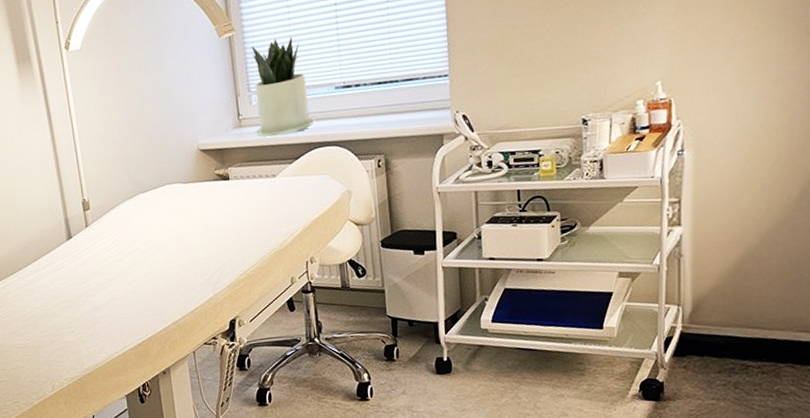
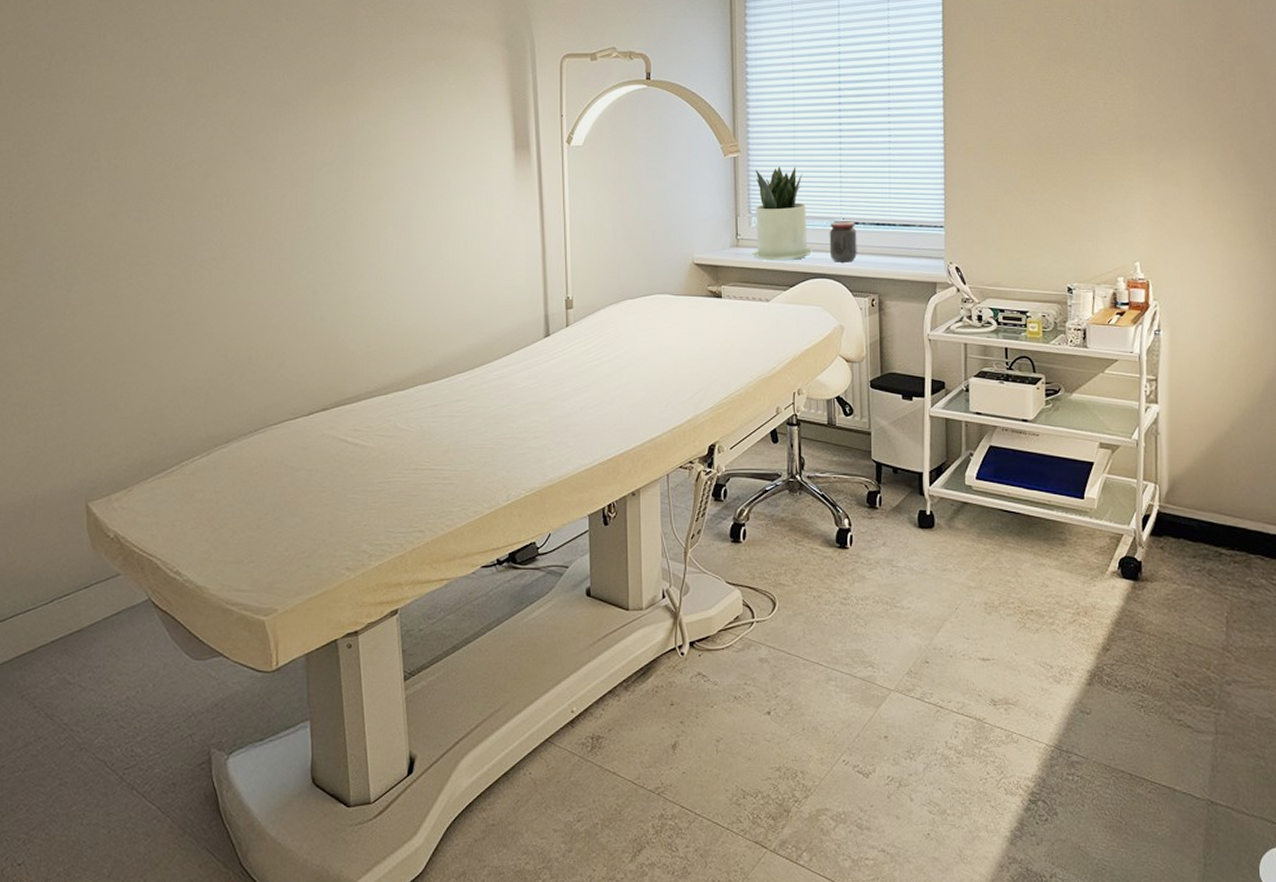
jar: none [330,84,361,129] -> present [829,221,857,262]

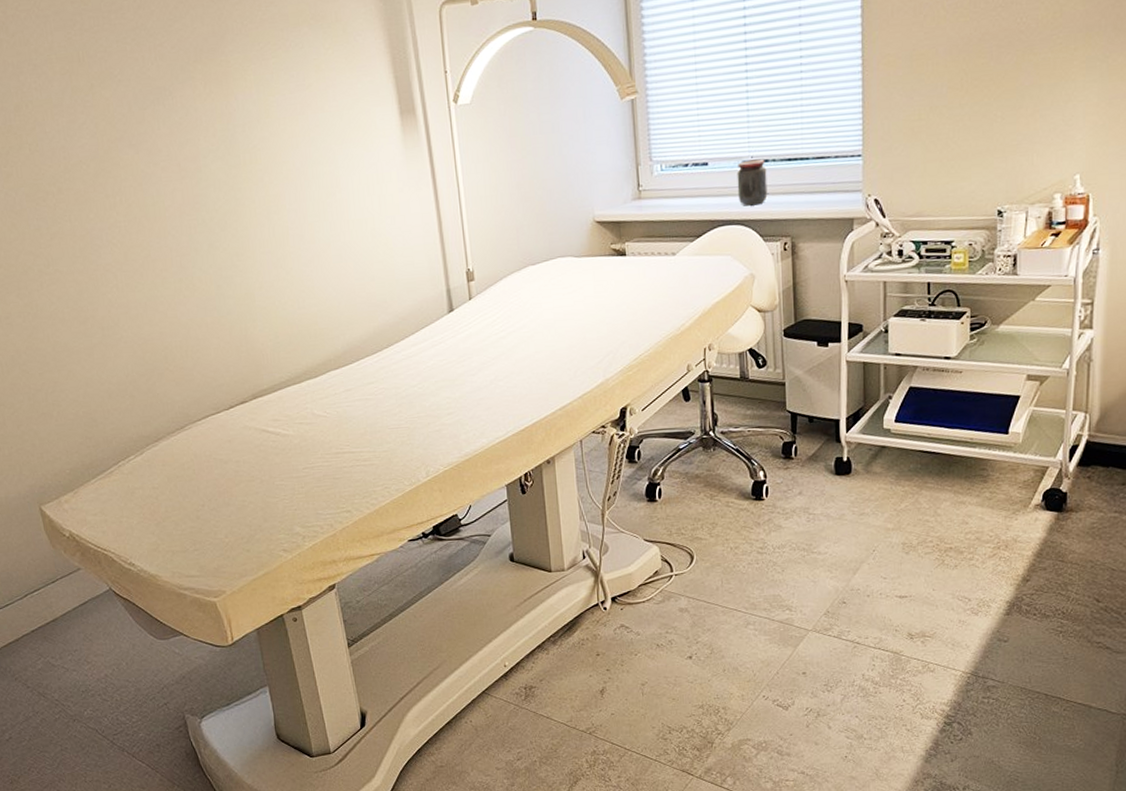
planter: present [752,166,813,261] -> none [655,103,720,212]

